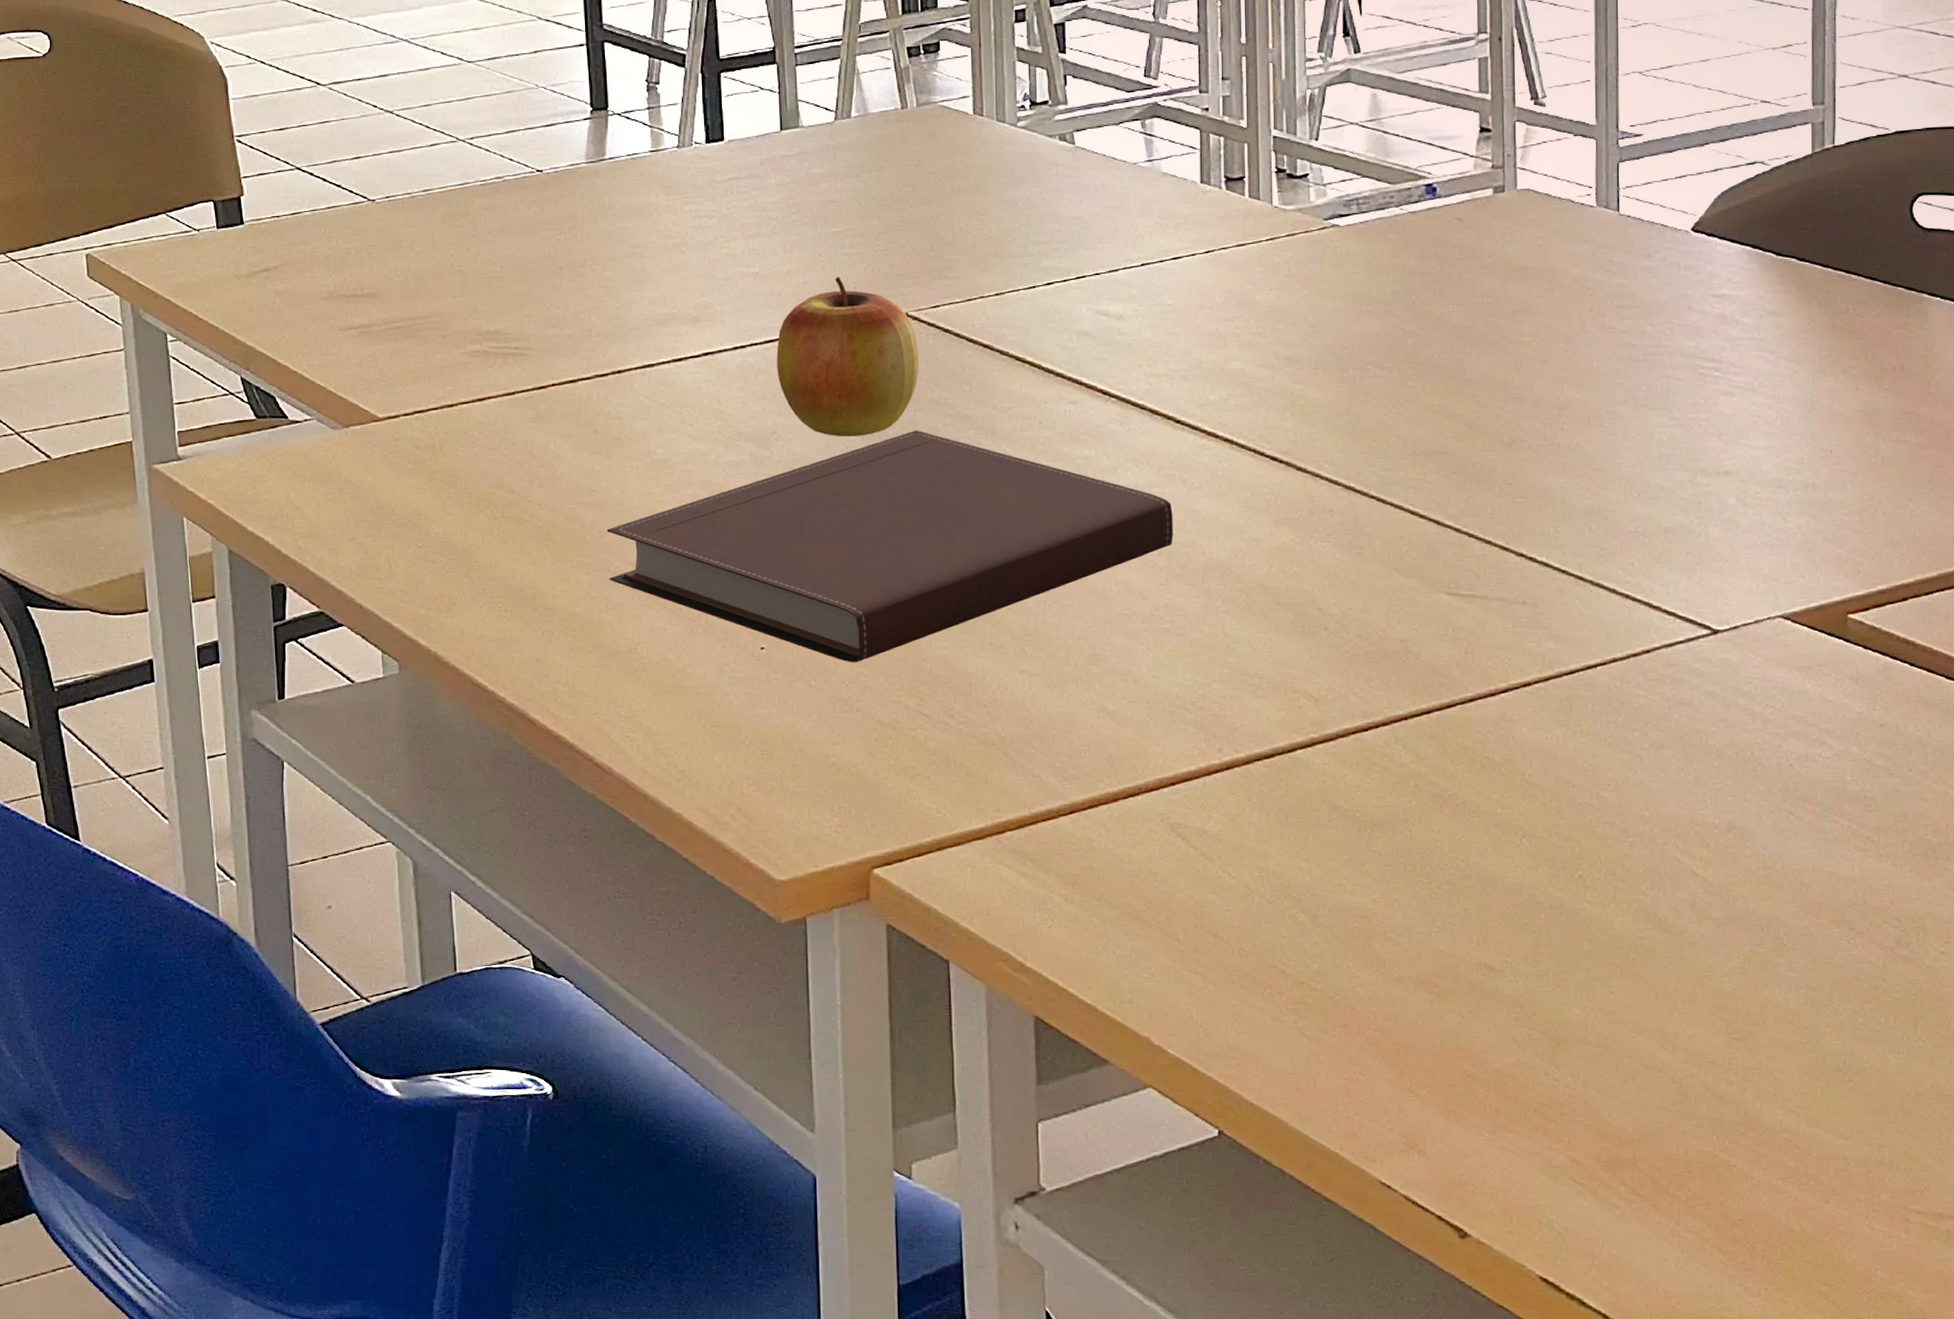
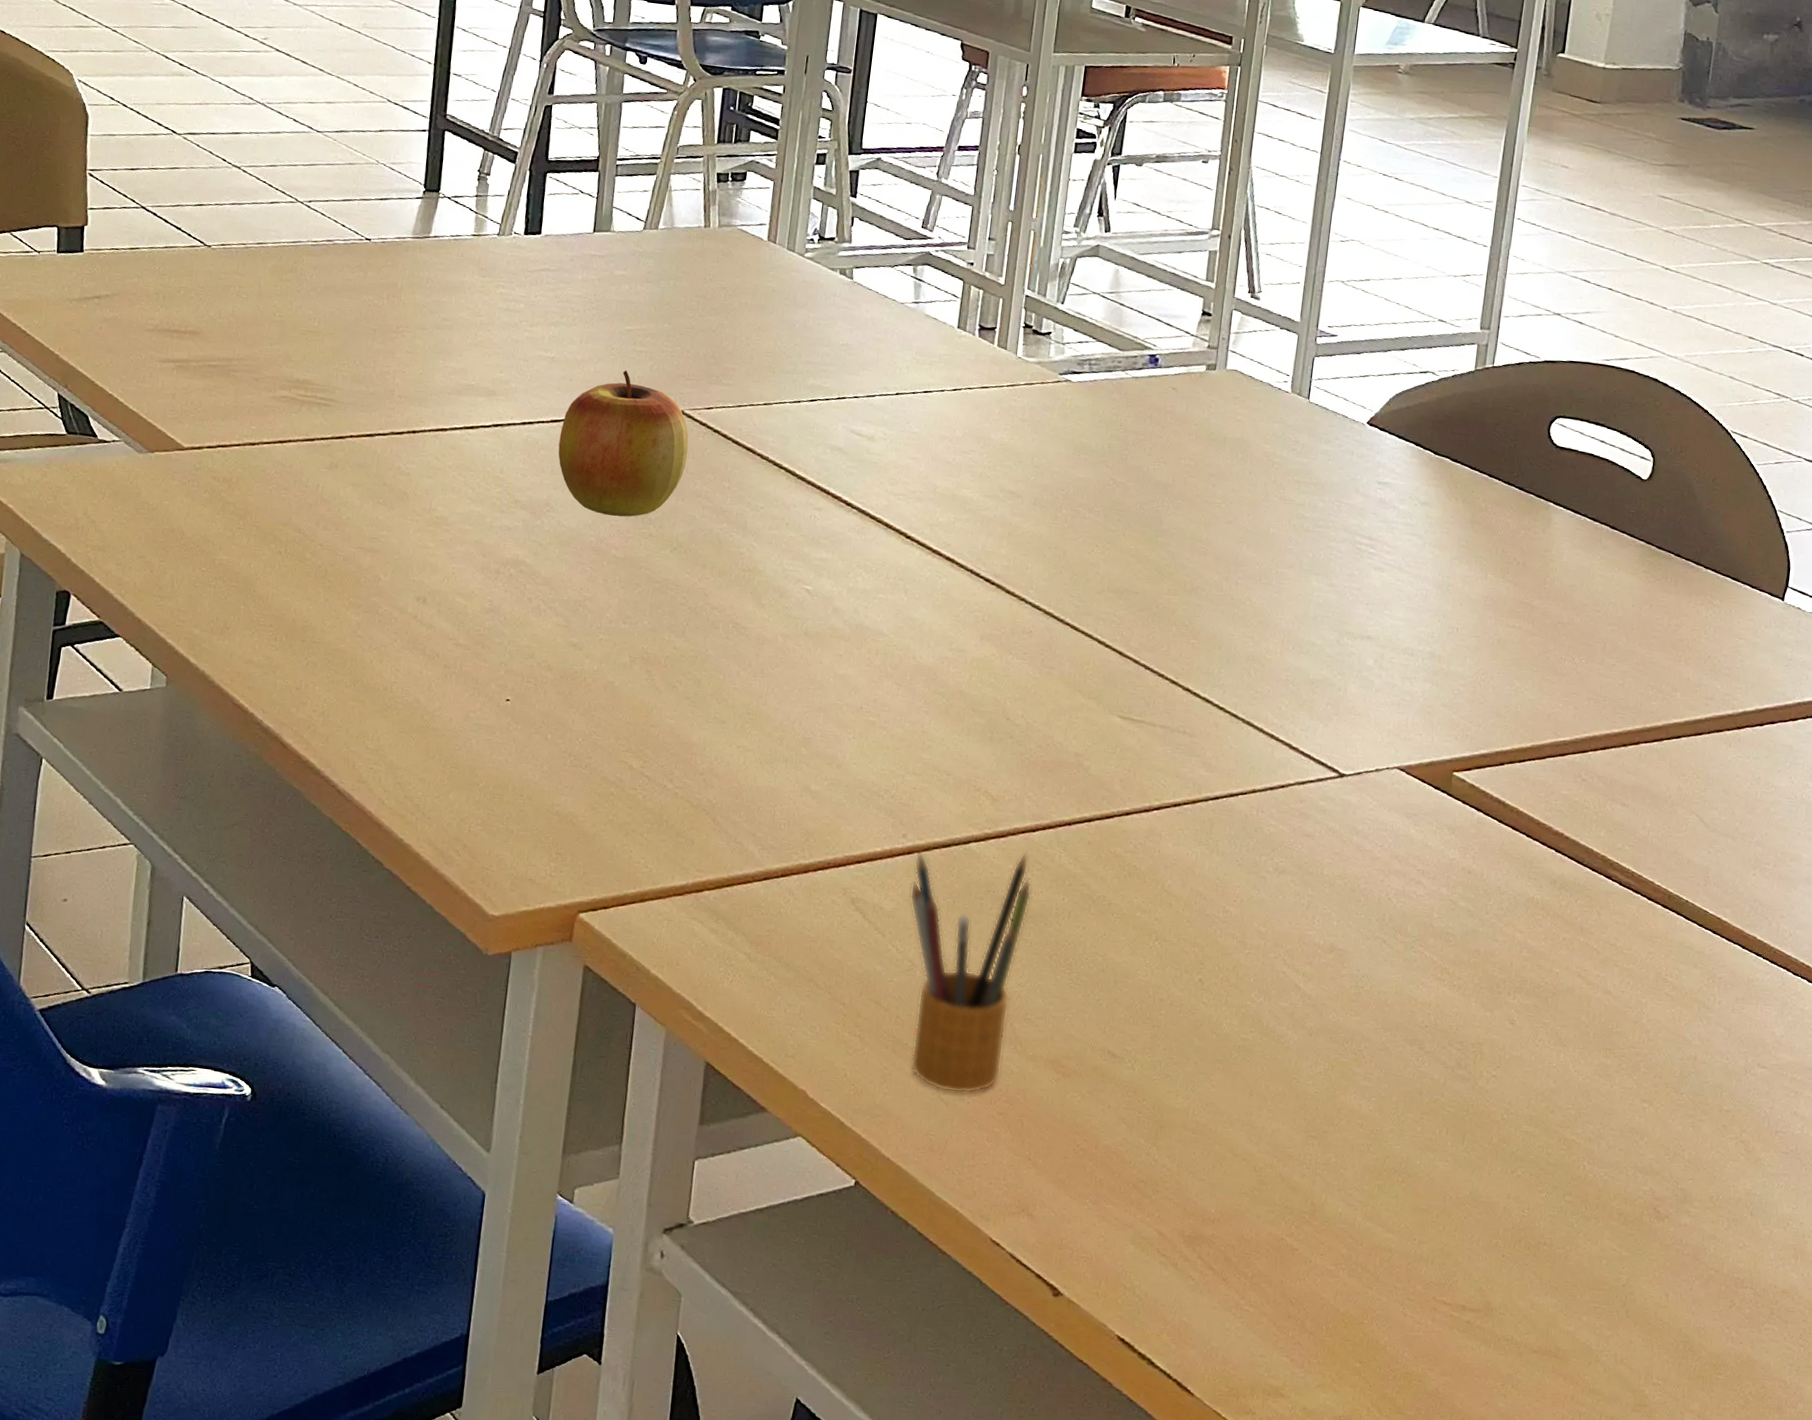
notebook: present [606,430,1173,663] -> none [376,517,893,723]
pencil box: none [1235,755,1374,1026] -> present [909,852,1032,1094]

